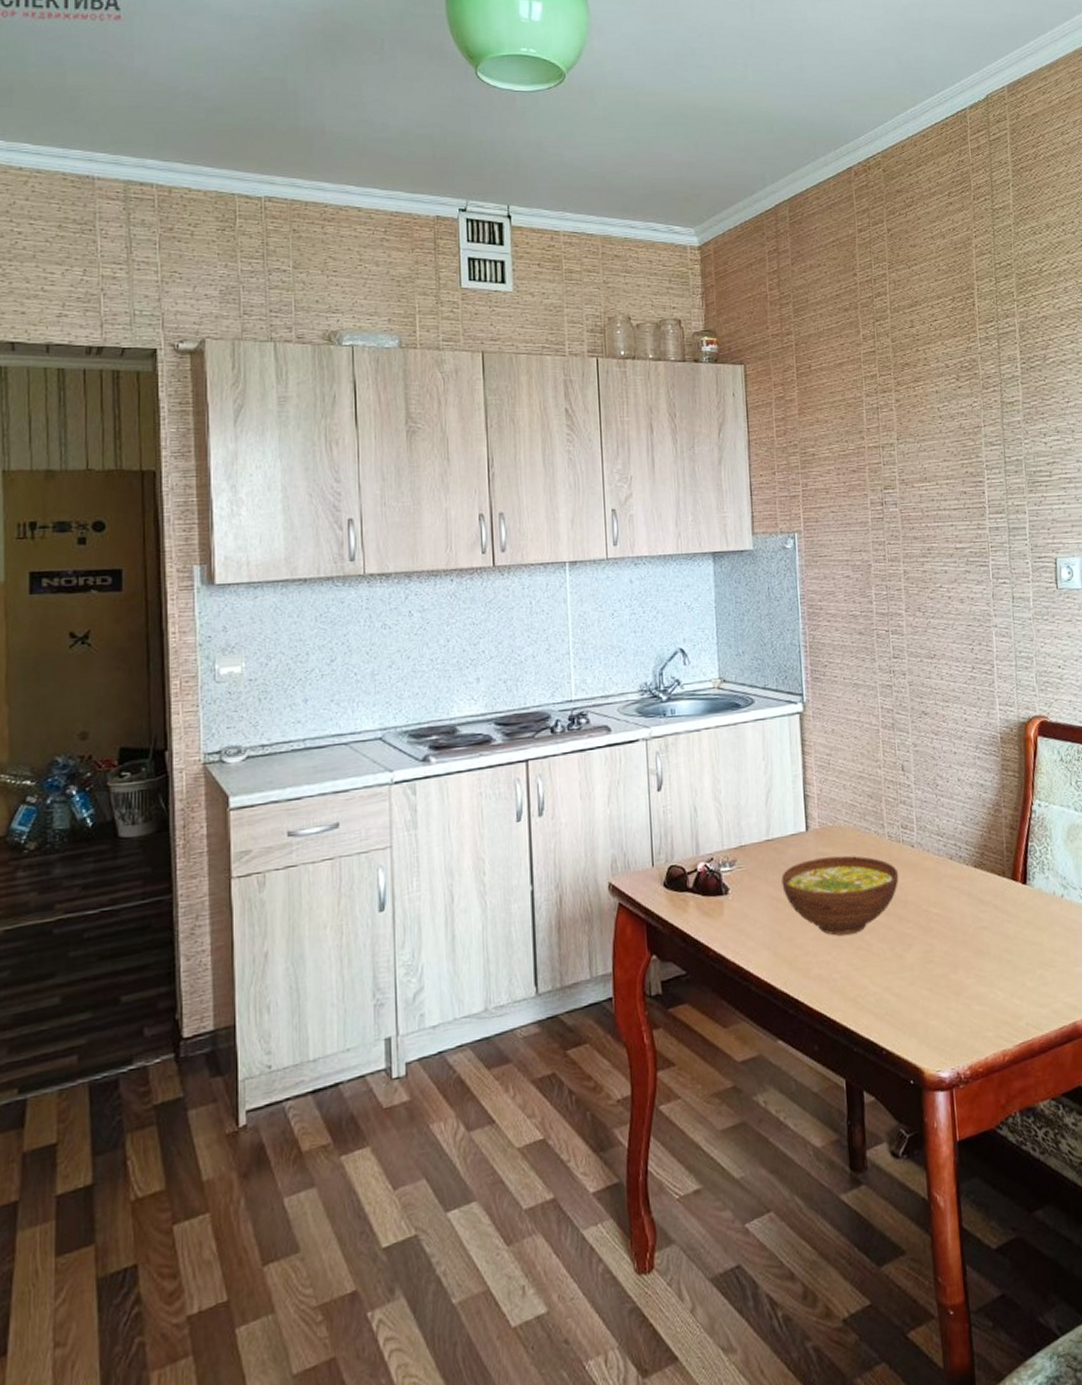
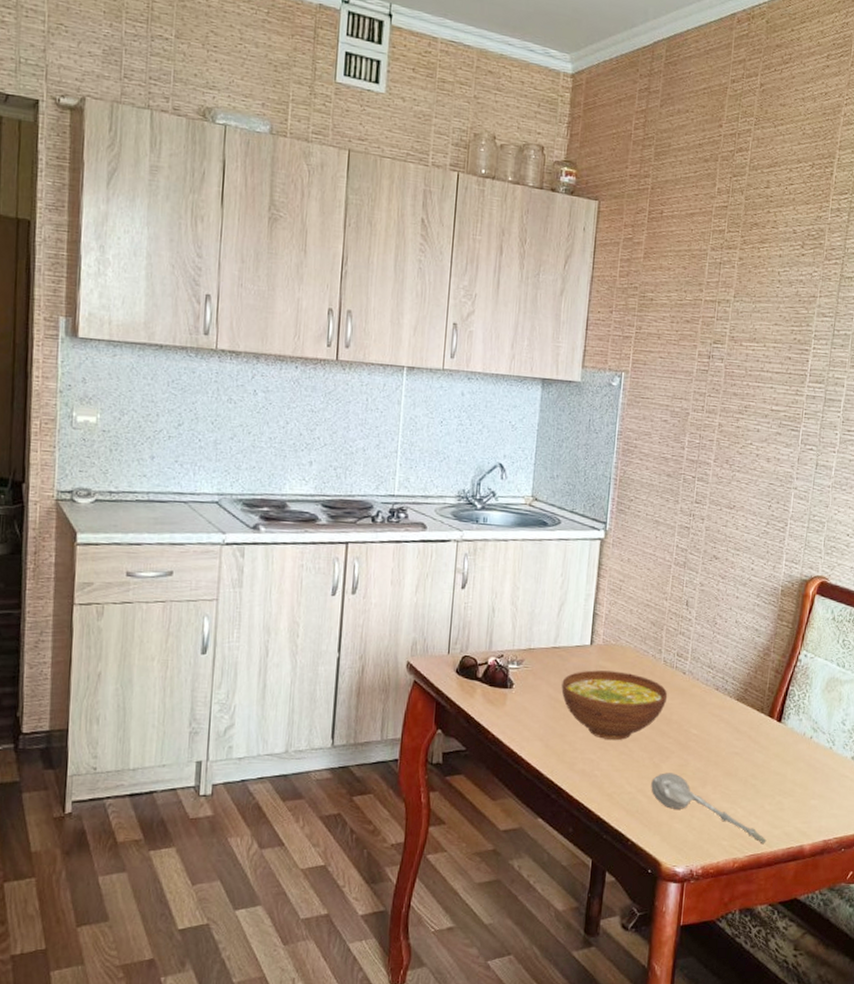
spoon: none [897,962,1036,1029] -> present [651,773,767,845]

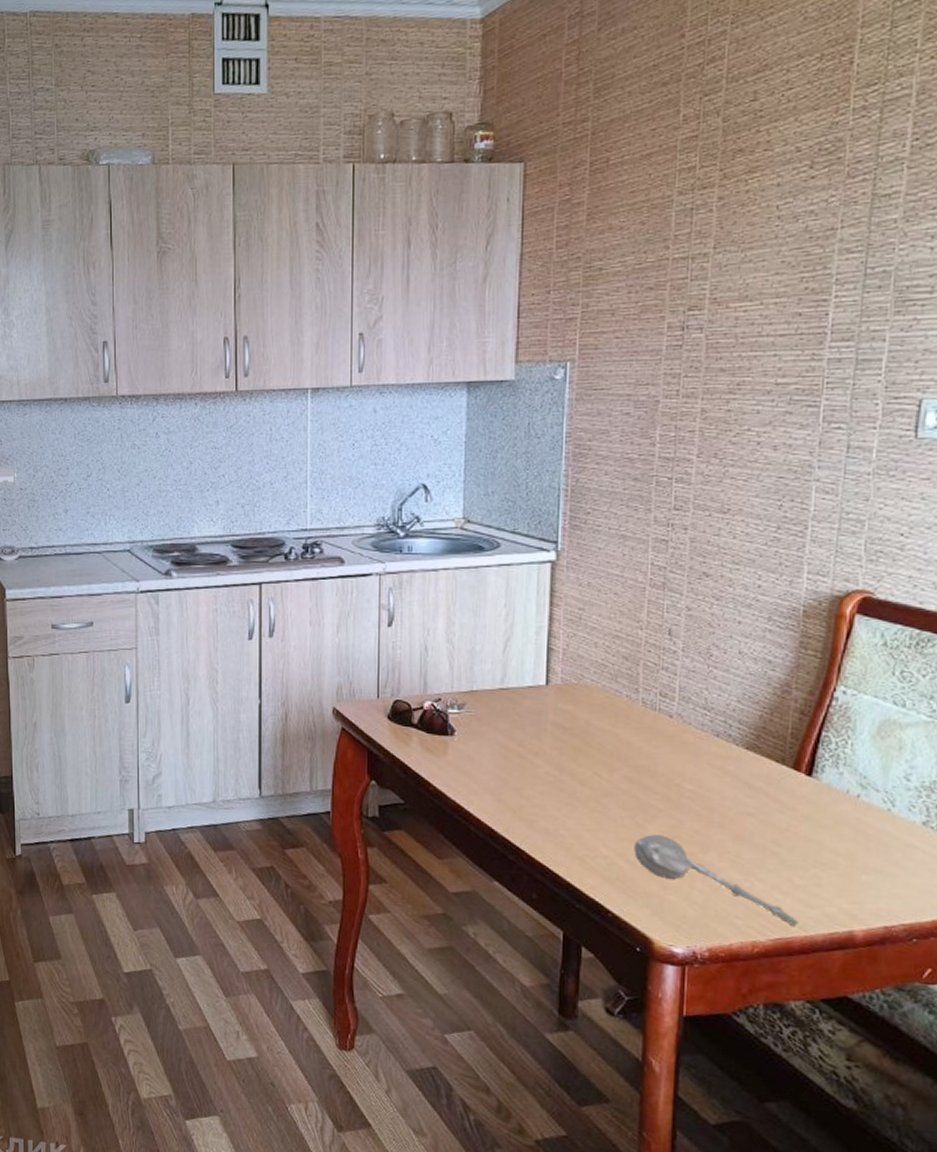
bowl: present [561,670,668,740] -> none [513,714,650,795]

